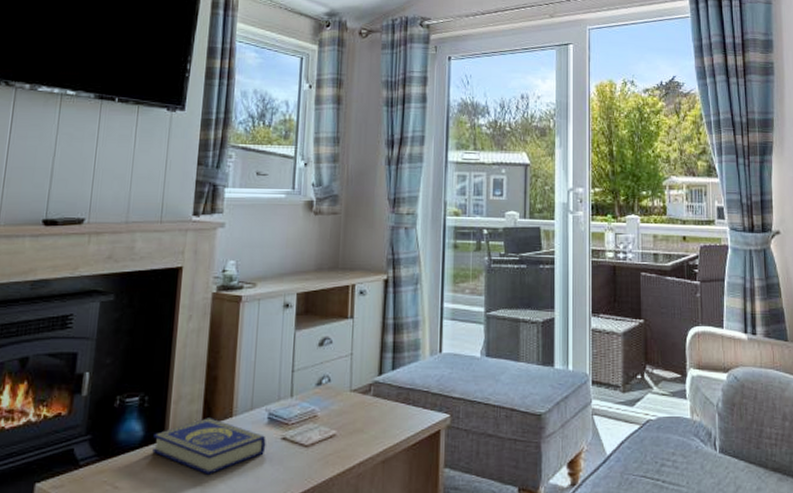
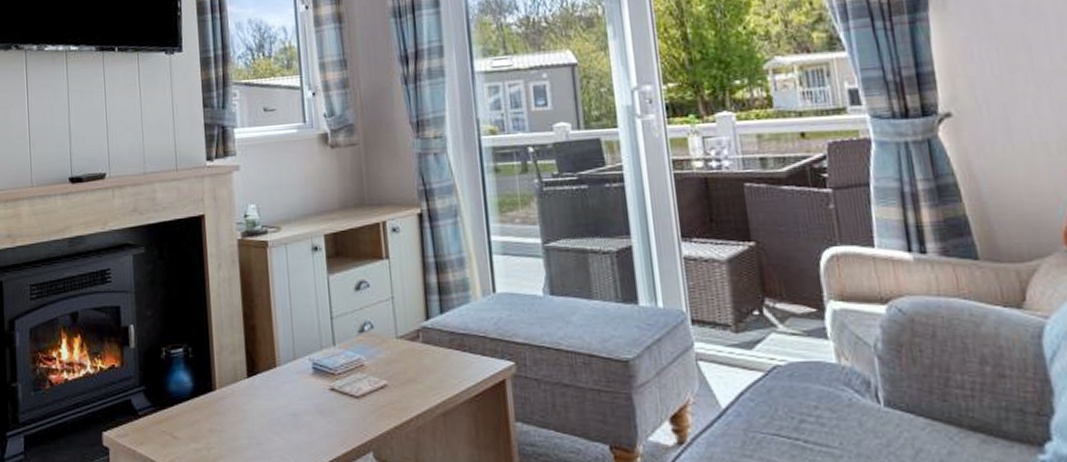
book: present [152,418,266,475] -> none [202,368,315,426]

